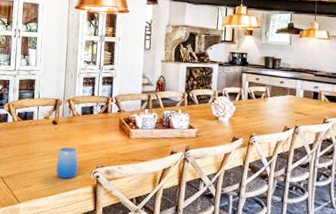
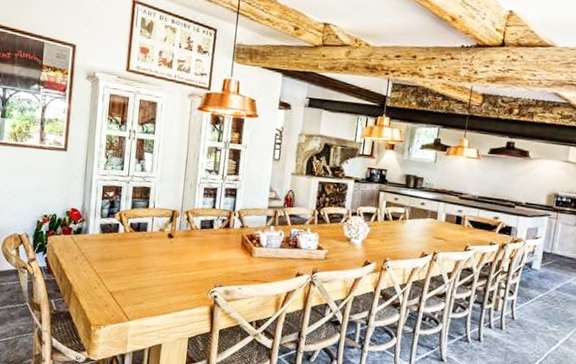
cup: present [55,147,78,179] -> none [170,263,195,298]

